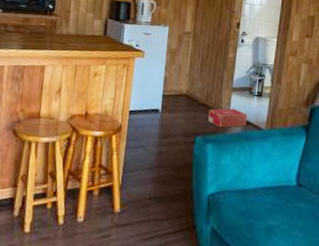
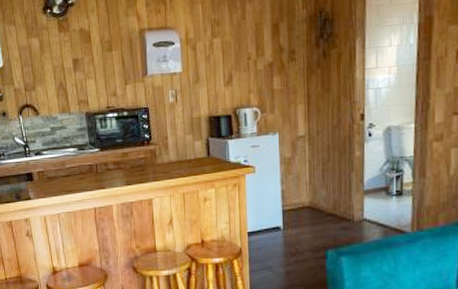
shoe box: present [208,108,248,128] -> none [338,213,387,238]

